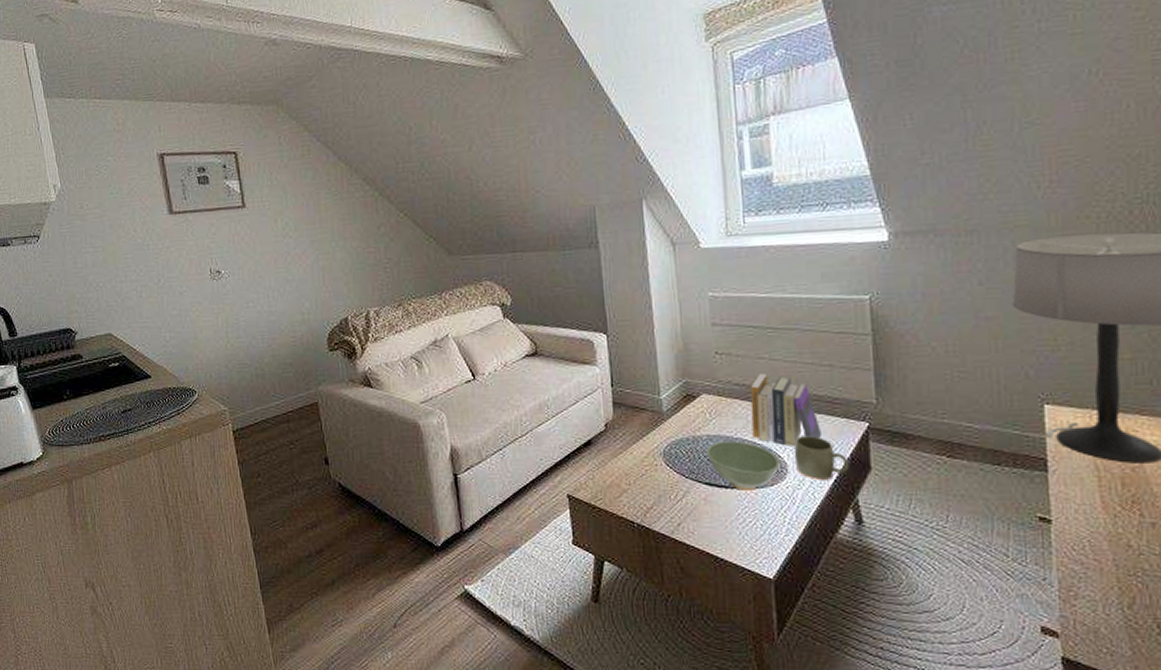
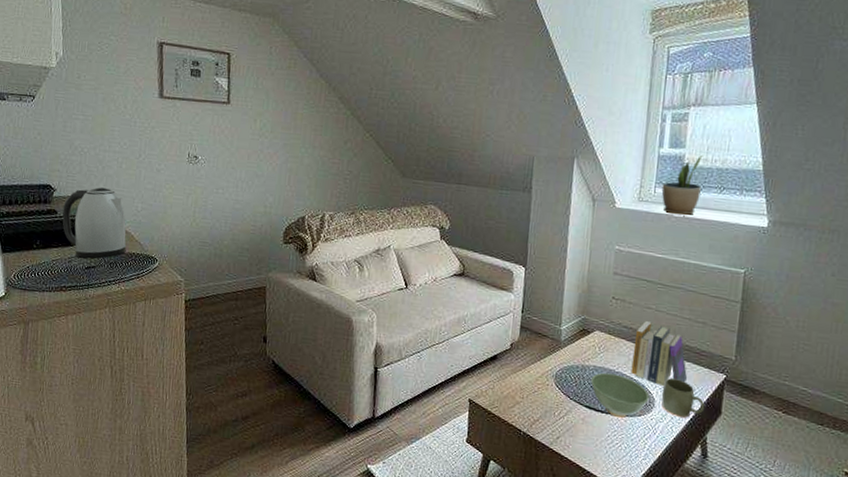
kettle: none [87,322,161,402] -> present [62,187,127,259]
potted plant: none [751,169,800,245] -> present [661,154,703,216]

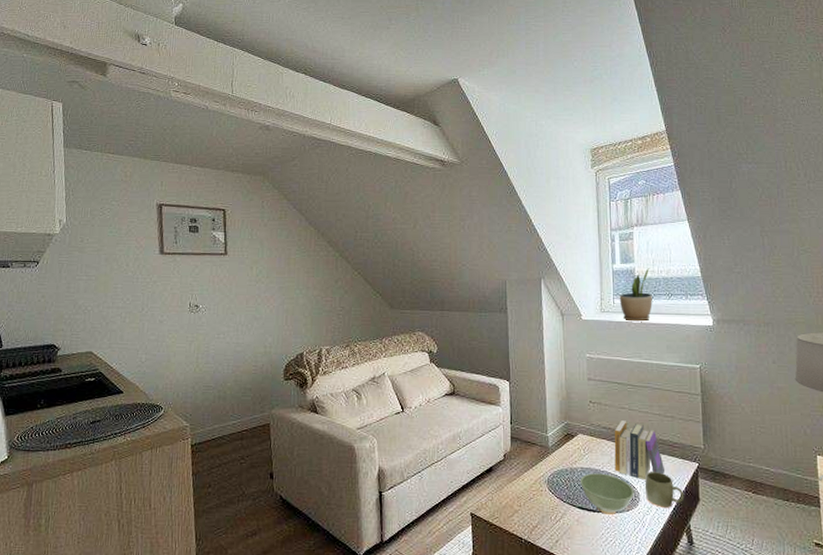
kettle: present [62,187,127,259] -> none [66,343,132,413]

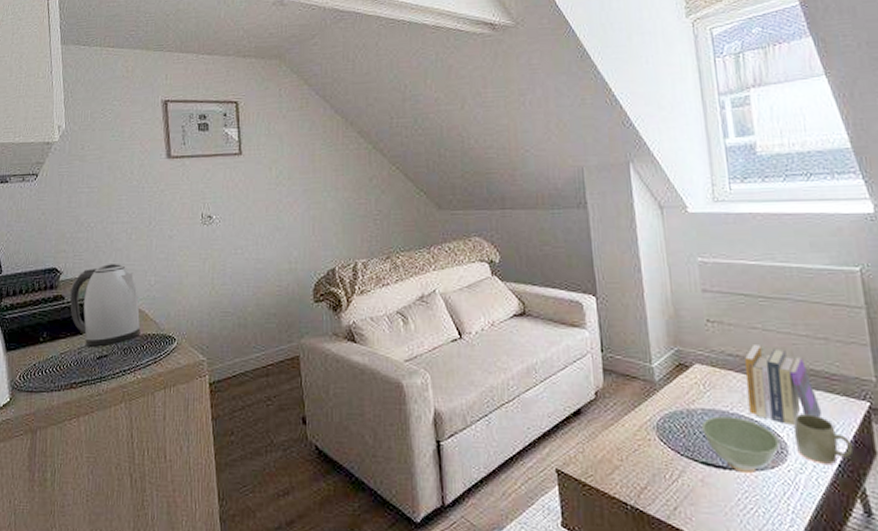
kettle: none [66,343,132,413] -> present [70,264,141,347]
potted plant: present [619,267,653,322] -> none [737,139,785,212]

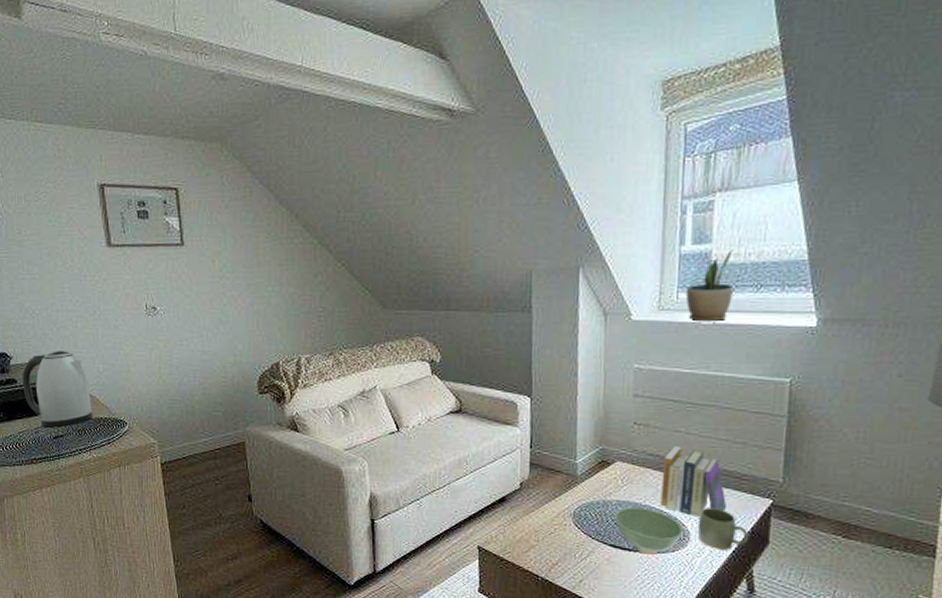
potted plant: none [737,139,785,212] -> present [685,248,734,322]

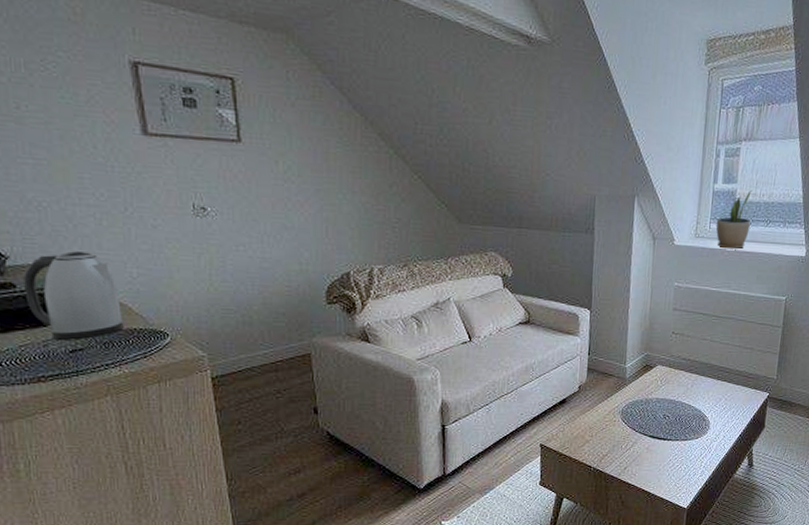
bowl: present [615,507,684,556] -> none [654,403,705,443]
books: present [660,445,728,518] -> none [689,351,738,410]
mug: present [697,508,750,550] -> none [715,401,752,434]

